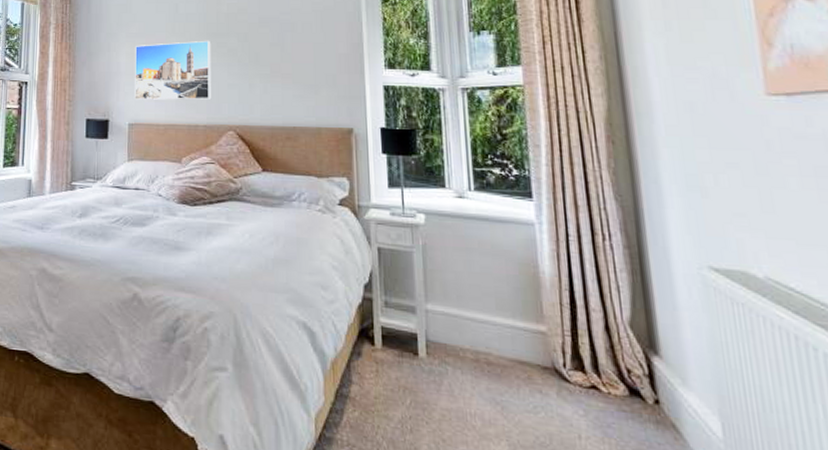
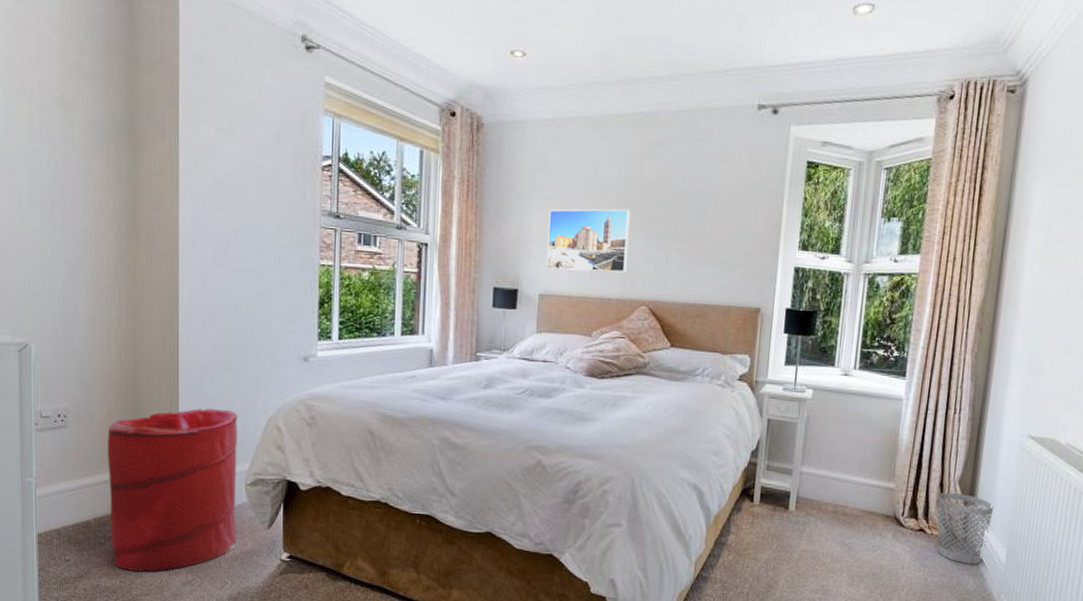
wastebasket: none [606,338,688,437] -> present [936,492,994,564]

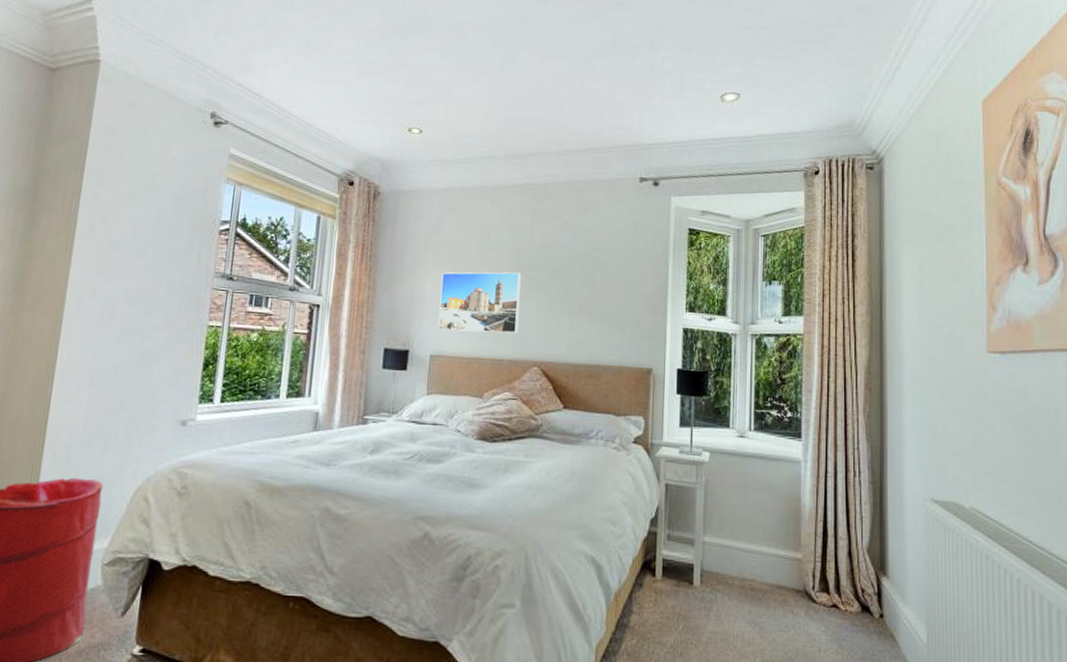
wastebasket: present [936,492,994,564] -> none [848,563,907,645]

